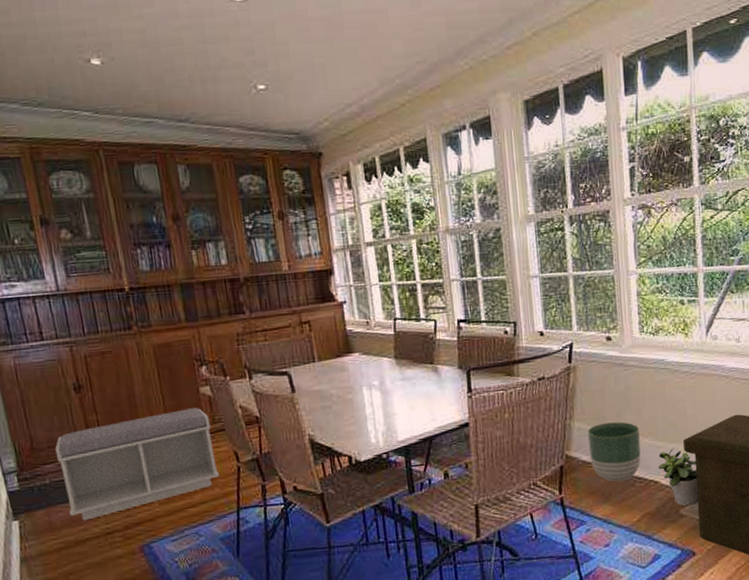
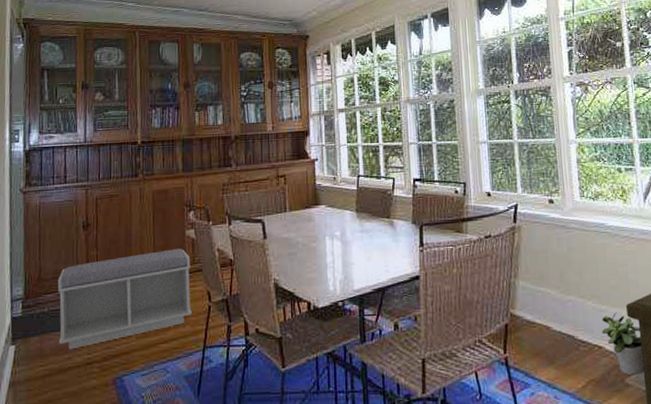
planter: present [587,422,641,482] -> none [531,283,585,345]

